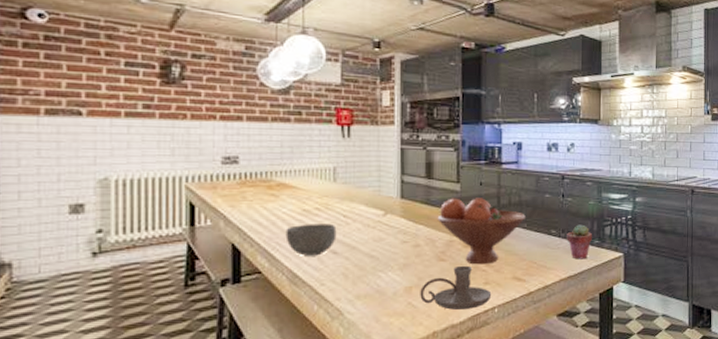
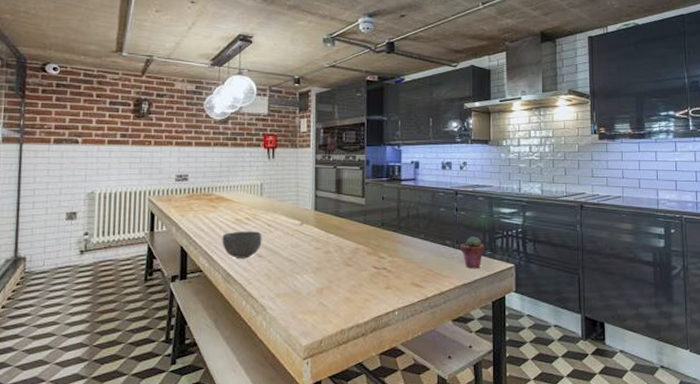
candle holder: present [420,265,492,310] -> none [330,271,393,310]
fruit bowl: present [437,198,526,265] -> none [345,210,423,271]

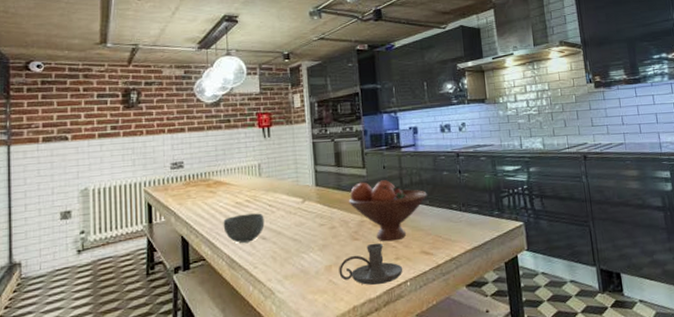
candle holder: none [330,271,393,310] -> present [339,243,403,285]
fruit bowl: none [345,210,423,271] -> present [348,180,427,242]
potted succulent: present [460,236,484,269] -> none [467,197,492,231]

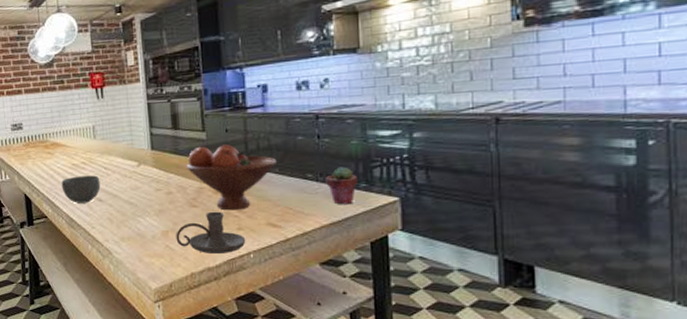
potted succulent: none [467,197,492,231] -> present [326,166,357,205]

